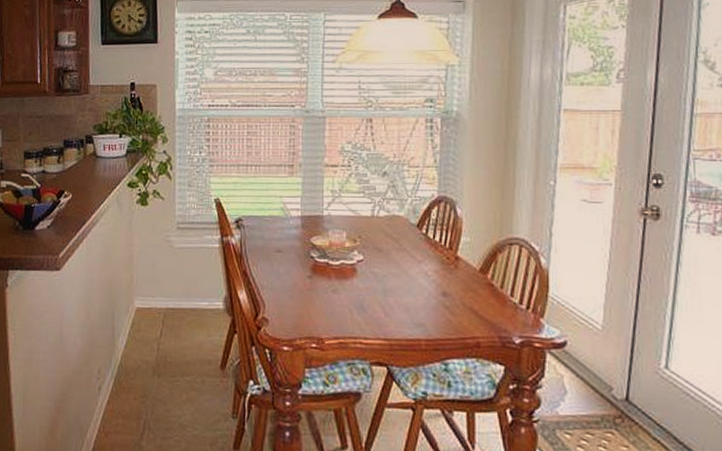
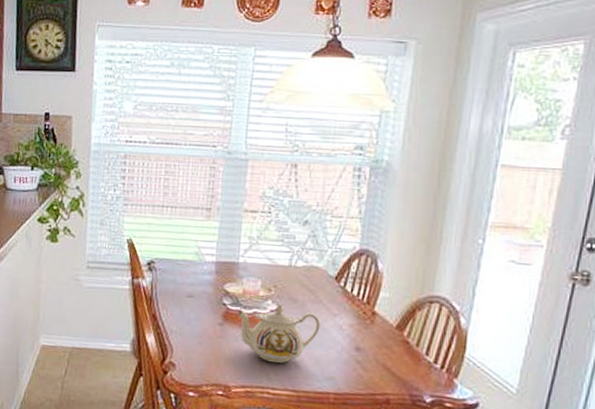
teapot: none [326,254,406,313] -> present [238,304,320,364]

